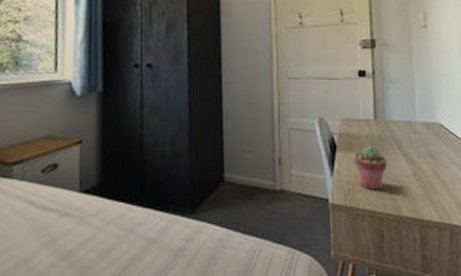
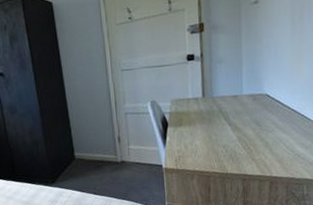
potted succulent: present [353,145,388,191] -> none [183,119,214,156]

